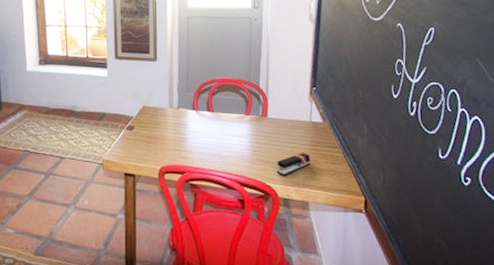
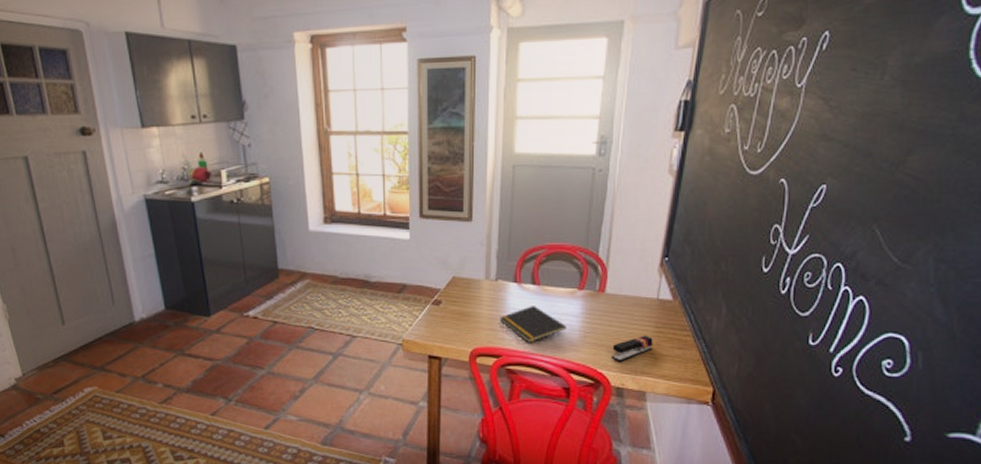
notepad: none [182,129,237,161] -> present [500,306,566,343]

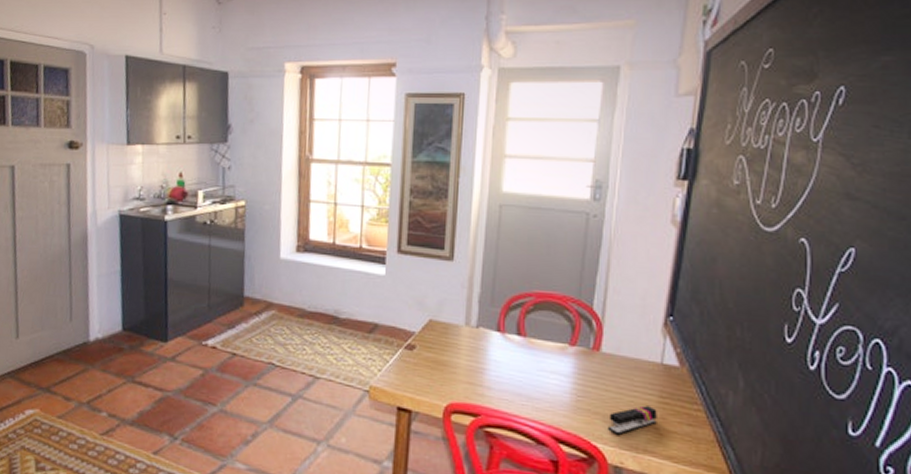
notepad: present [500,306,566,343] -> none [479,359,555,403]

